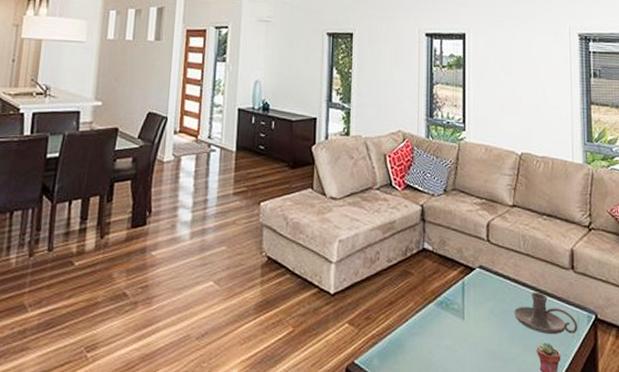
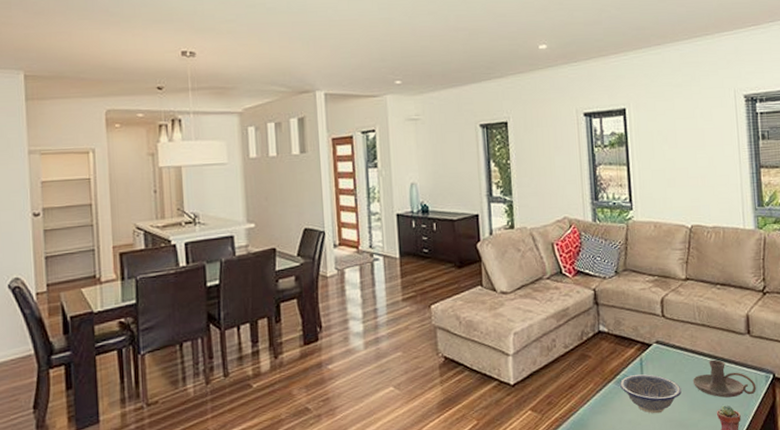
decorative bowl: none [439,299,502,343] -> present [619,374,682,414]

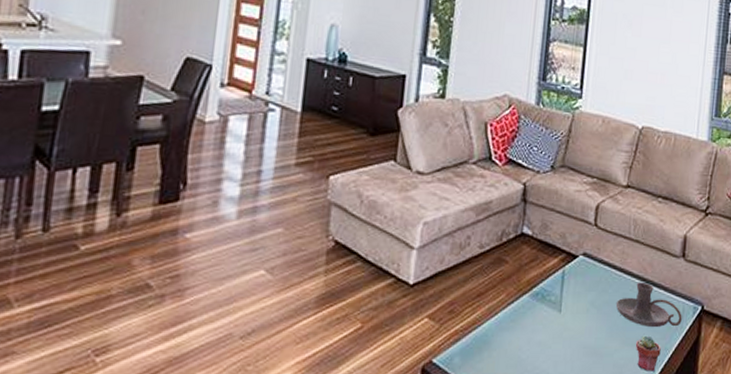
decorative bowl: present [619,374,682,414] -> none [534,289,602,337]

